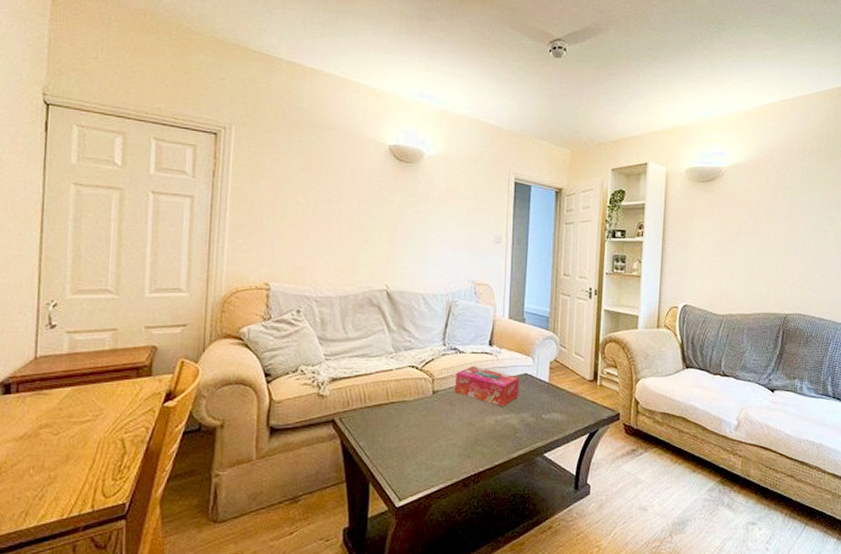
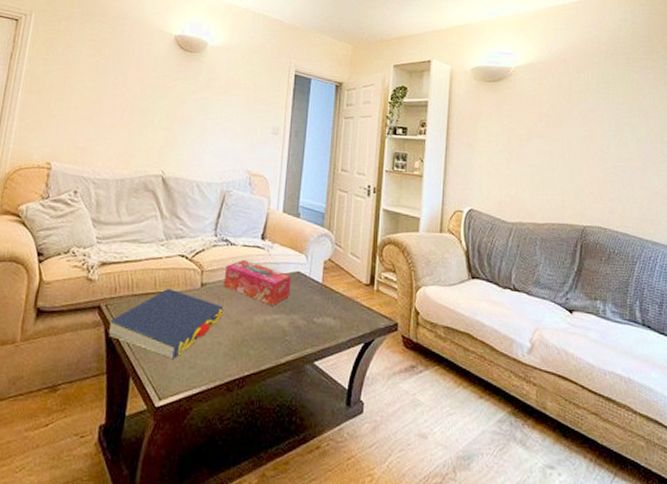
book: none [344,398,456,463] -> present [109,288,224,359]

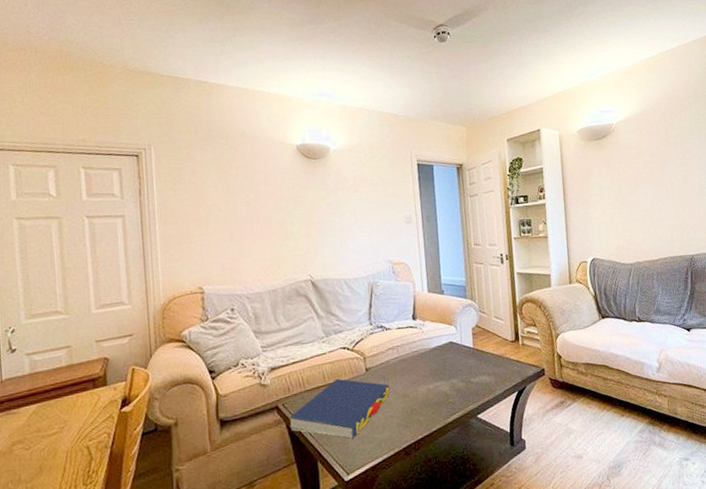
tissue box: present [223,259,292,305] -> none [385,340,446,376]

